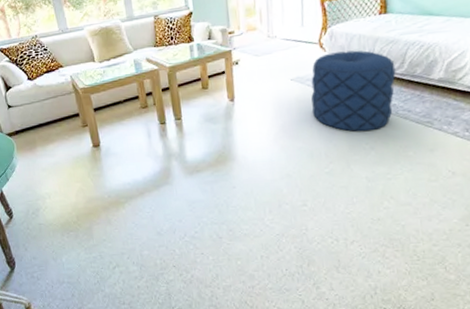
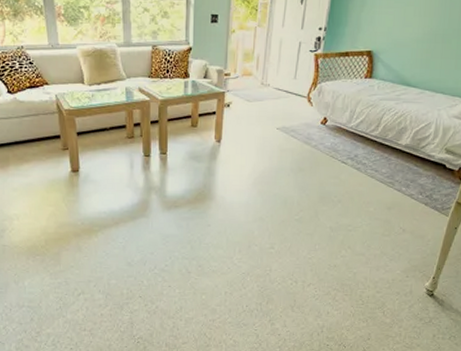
pouf: present [311,50,396,132] -> none [291,108,371,186]

